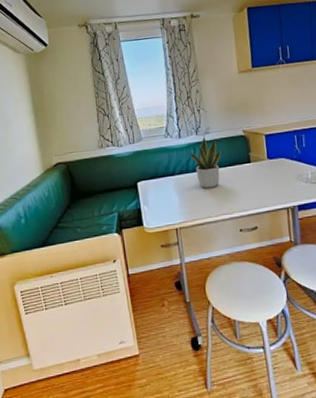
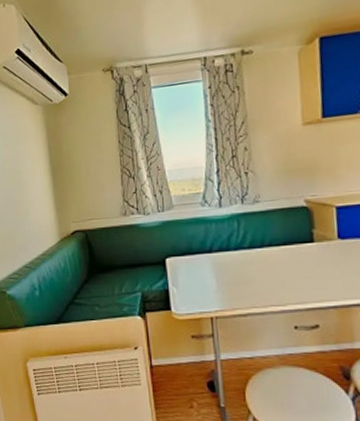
potted plant: present [189,136,221,188] -> none [231,206,274,271]

